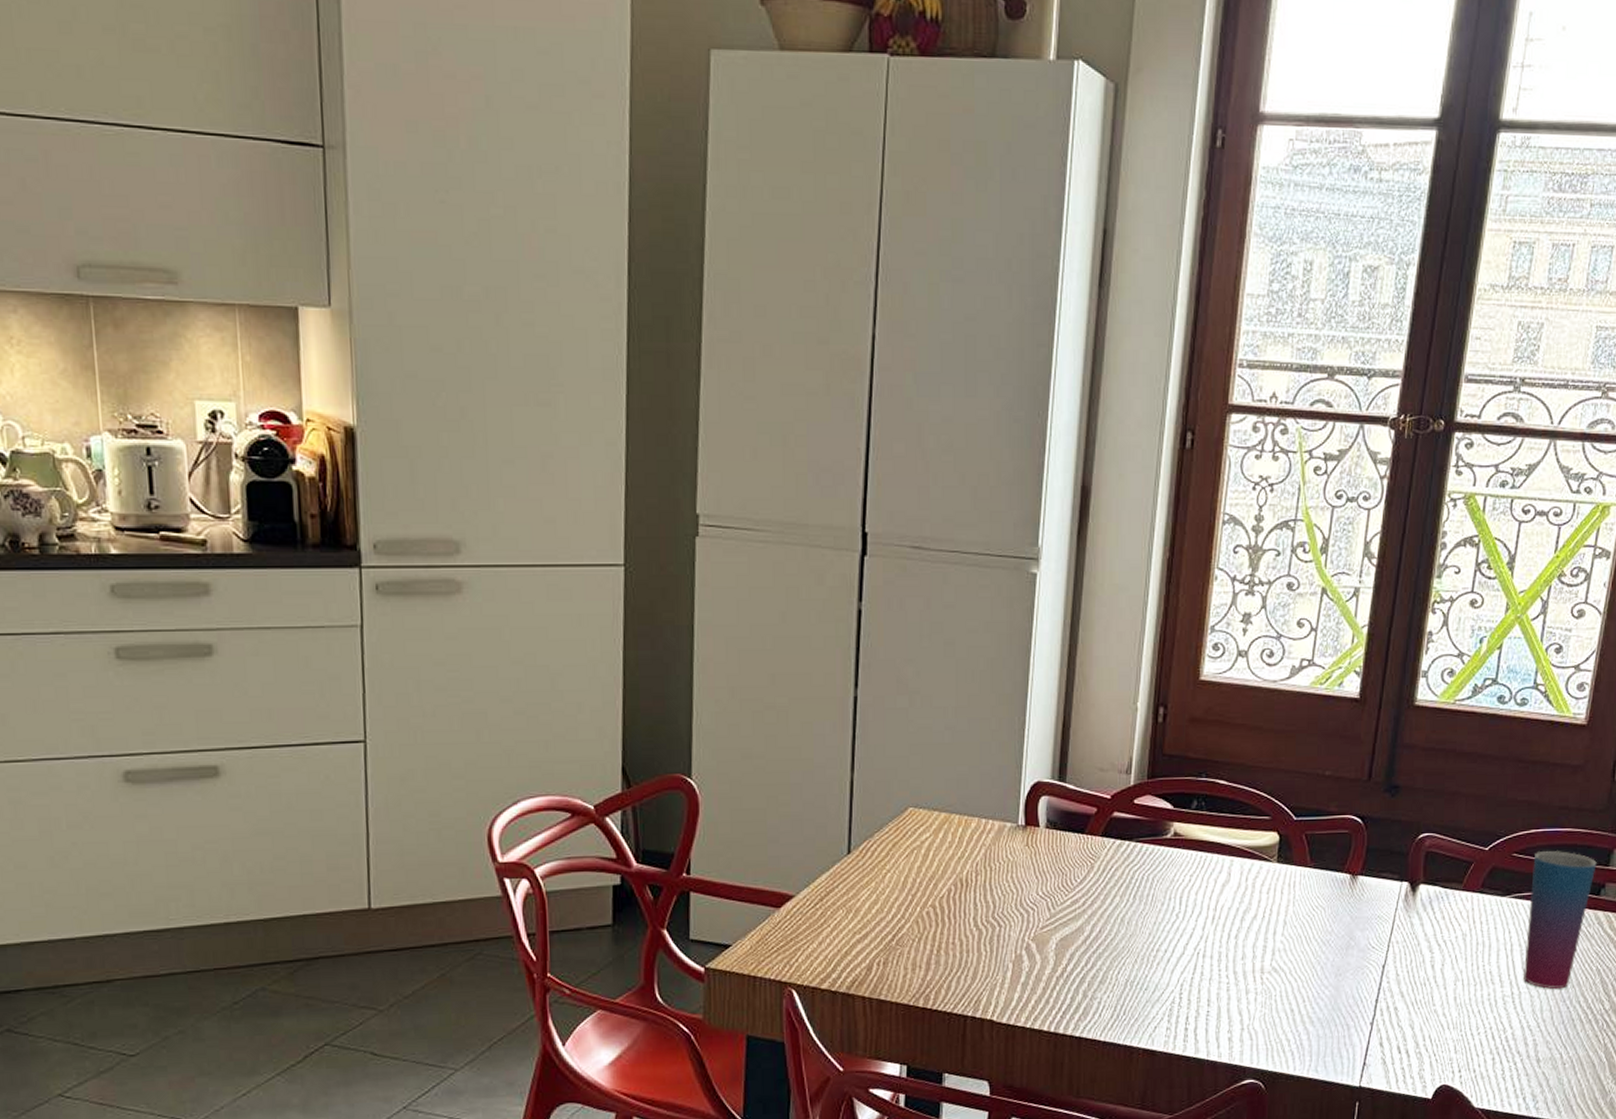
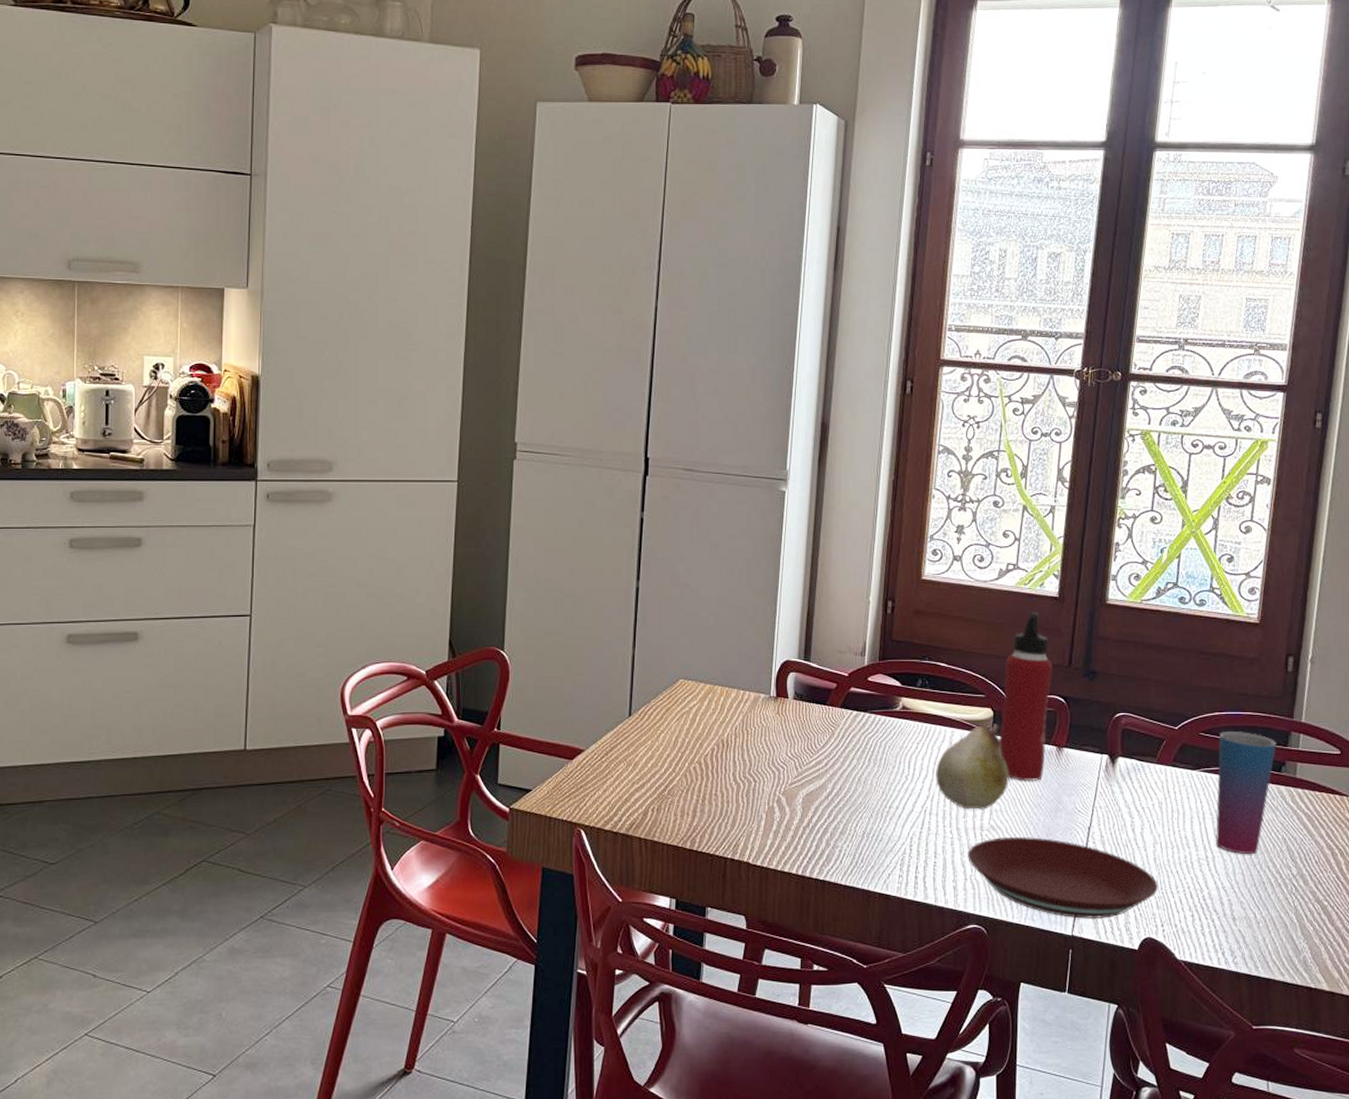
fruit: none [1211,849,1295,950] -> present [936,723,1009,810]
plate: none [1244,978,1457,1068] -> present [966,836,1158,920]
water bottle: none [1285,716,1349,915] -> present [999,611,1052,781]

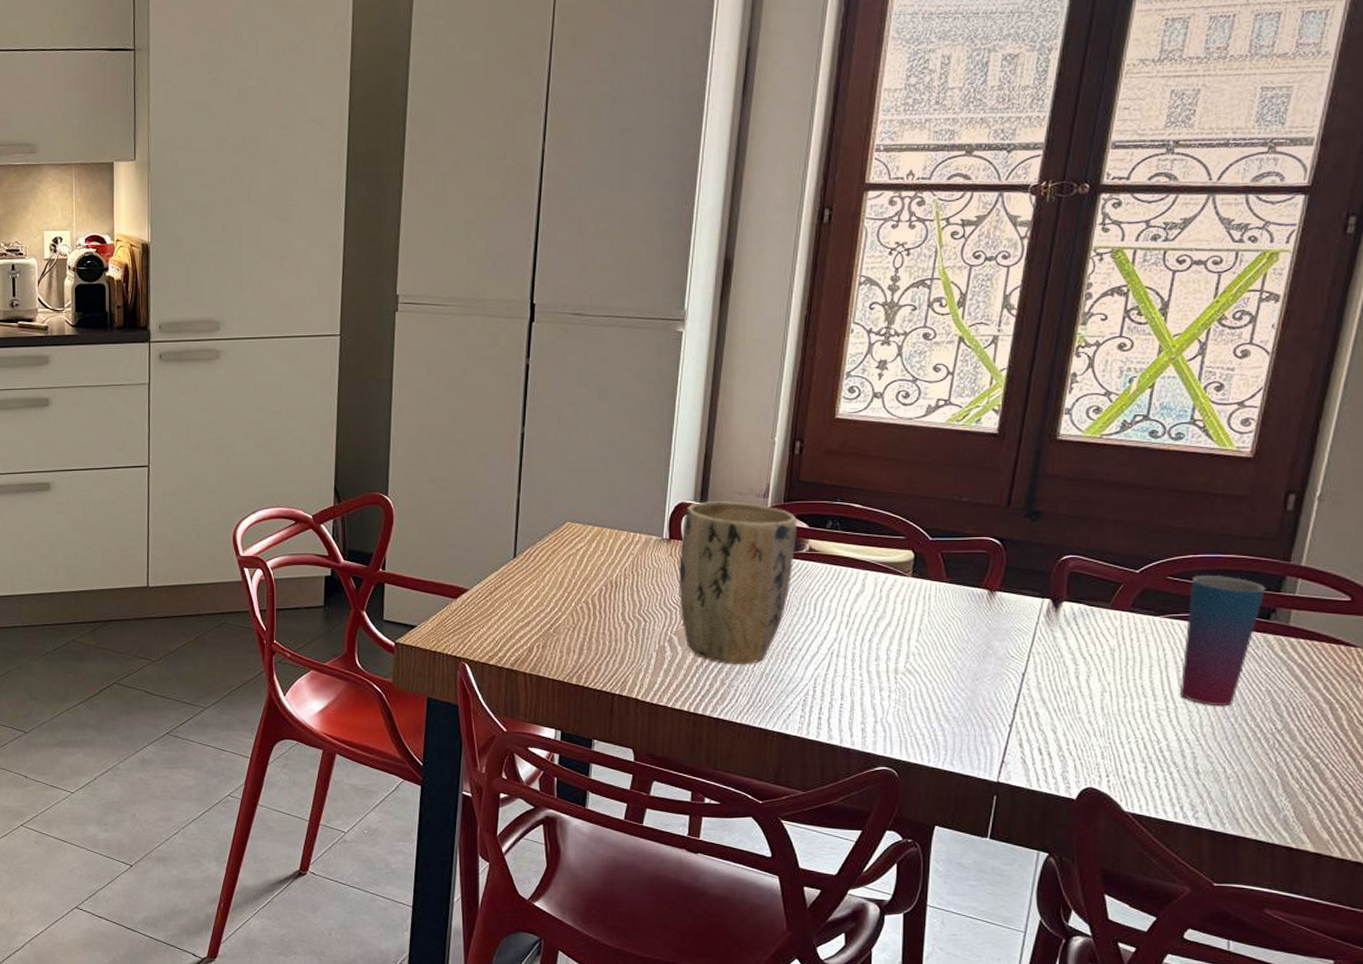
plant pot: none [785,659,892,825] -> present [678,501,798,665]
fruit: present [936,723,1009,810] -> none [845,565,931,653]
plate: present [966,836,1158,920] -> none [877,680,1104,767]
water bottle: present [999,611,1052,781] -> none [920,449,987,625]

